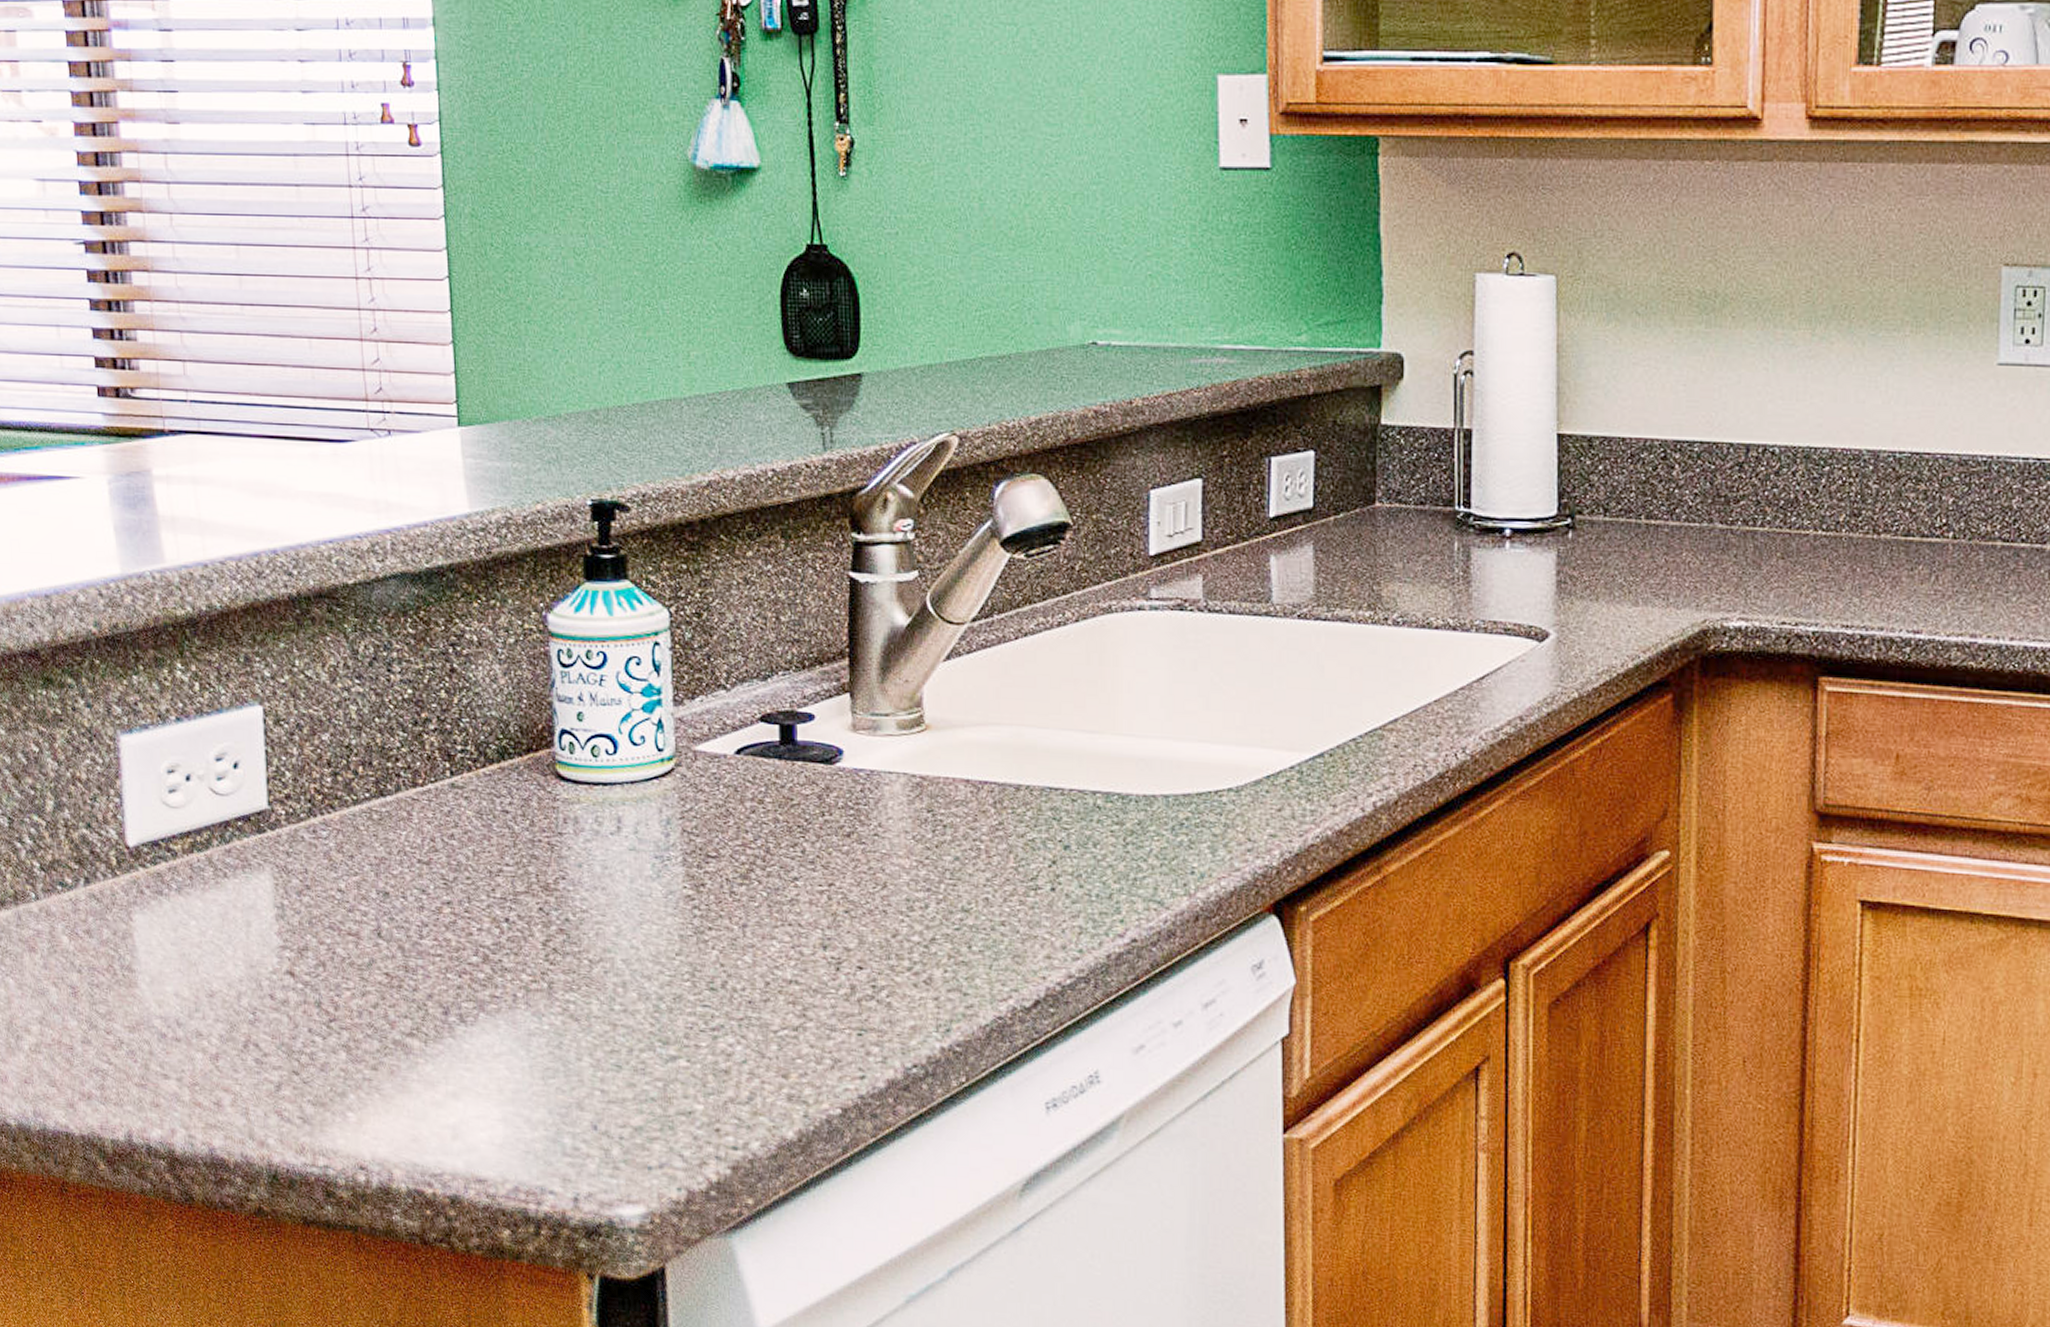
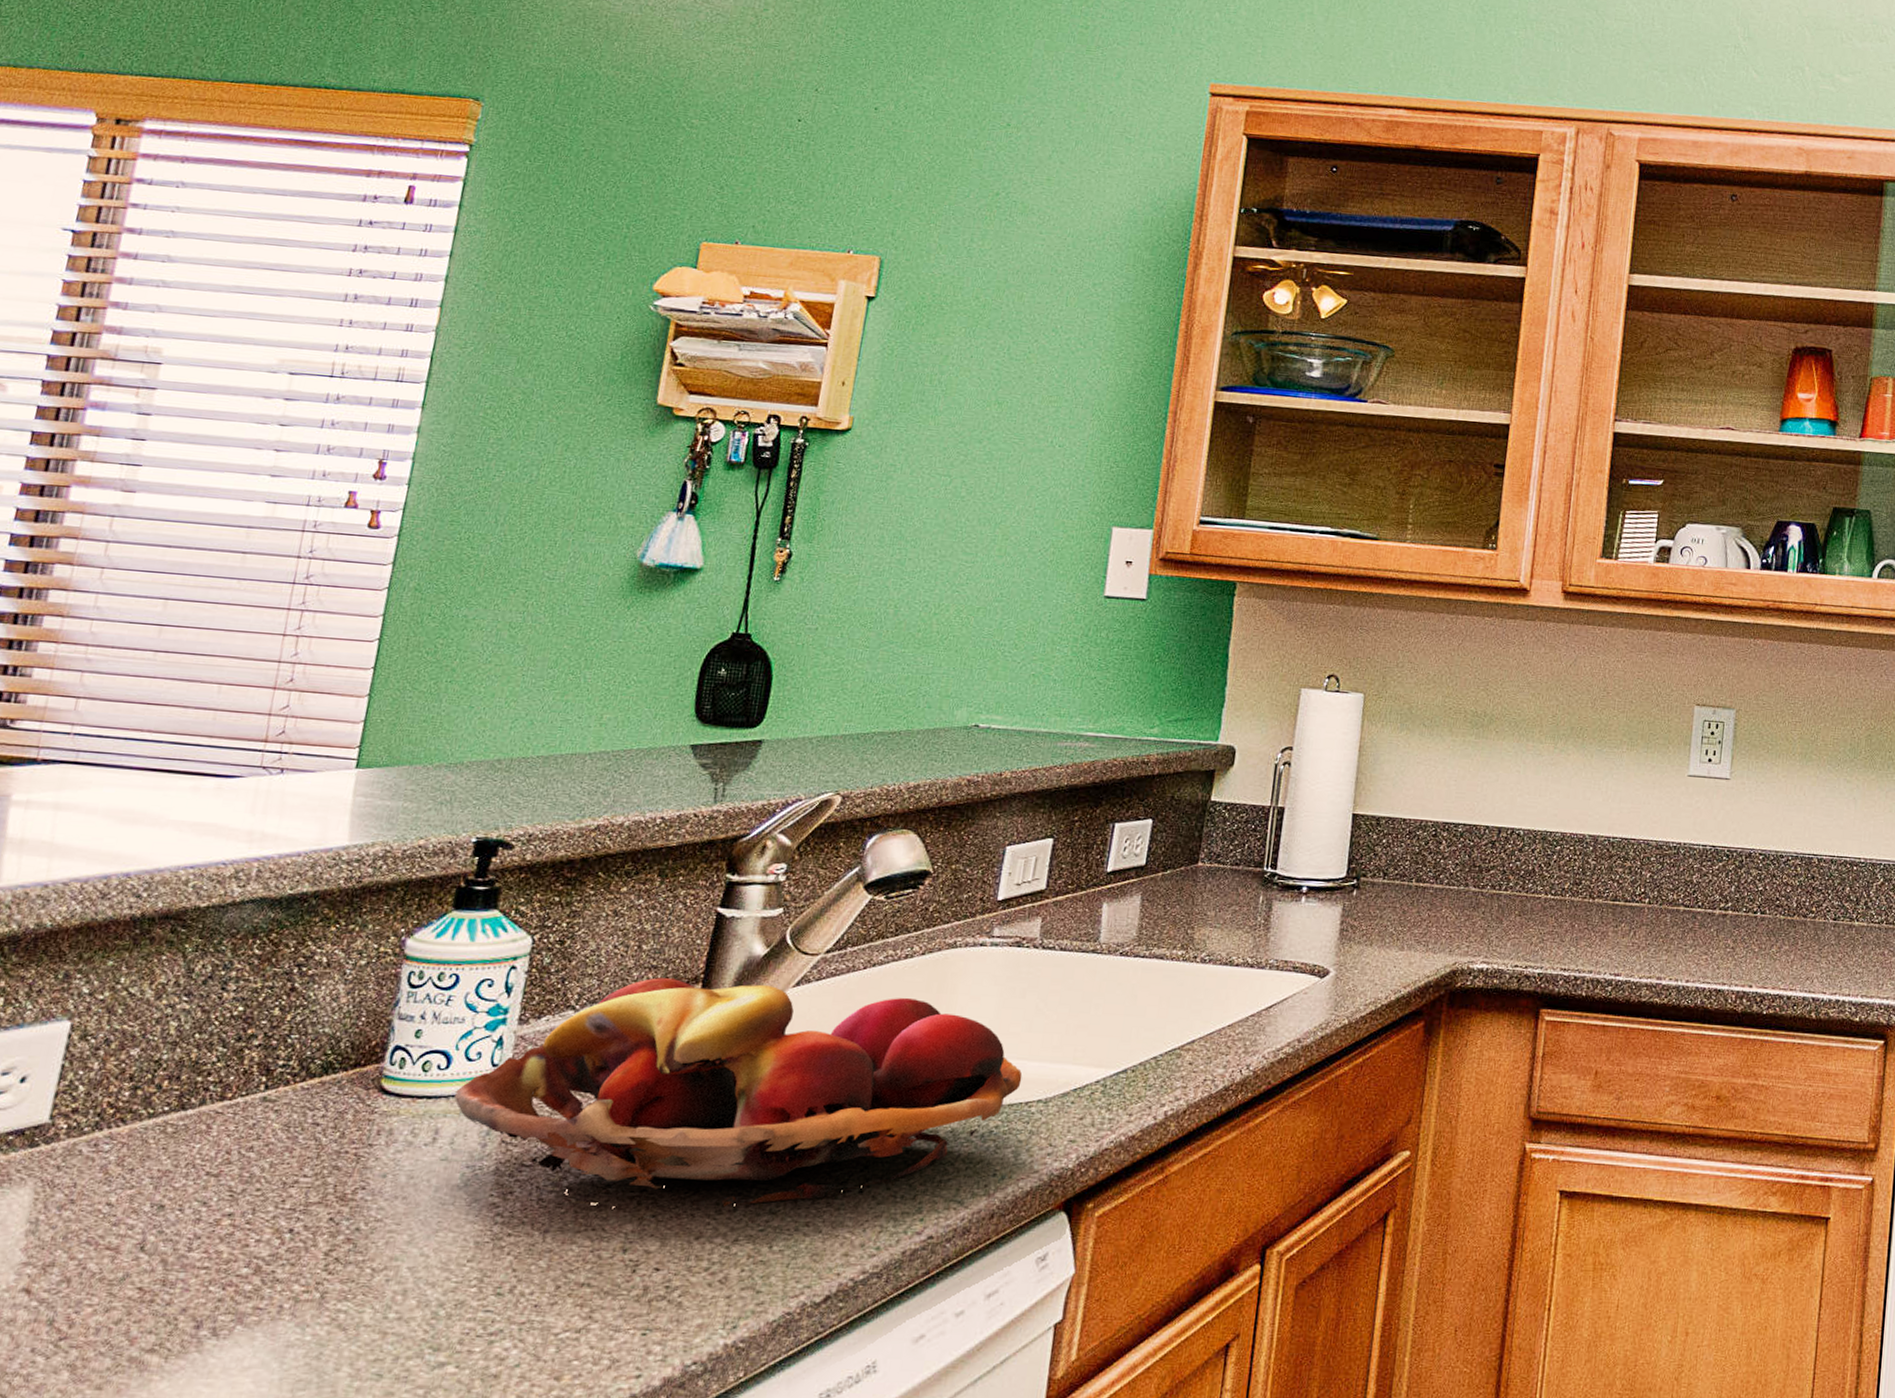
fruit basket: none [629,652,1207,904] -> present [454,978,1023,1207]

